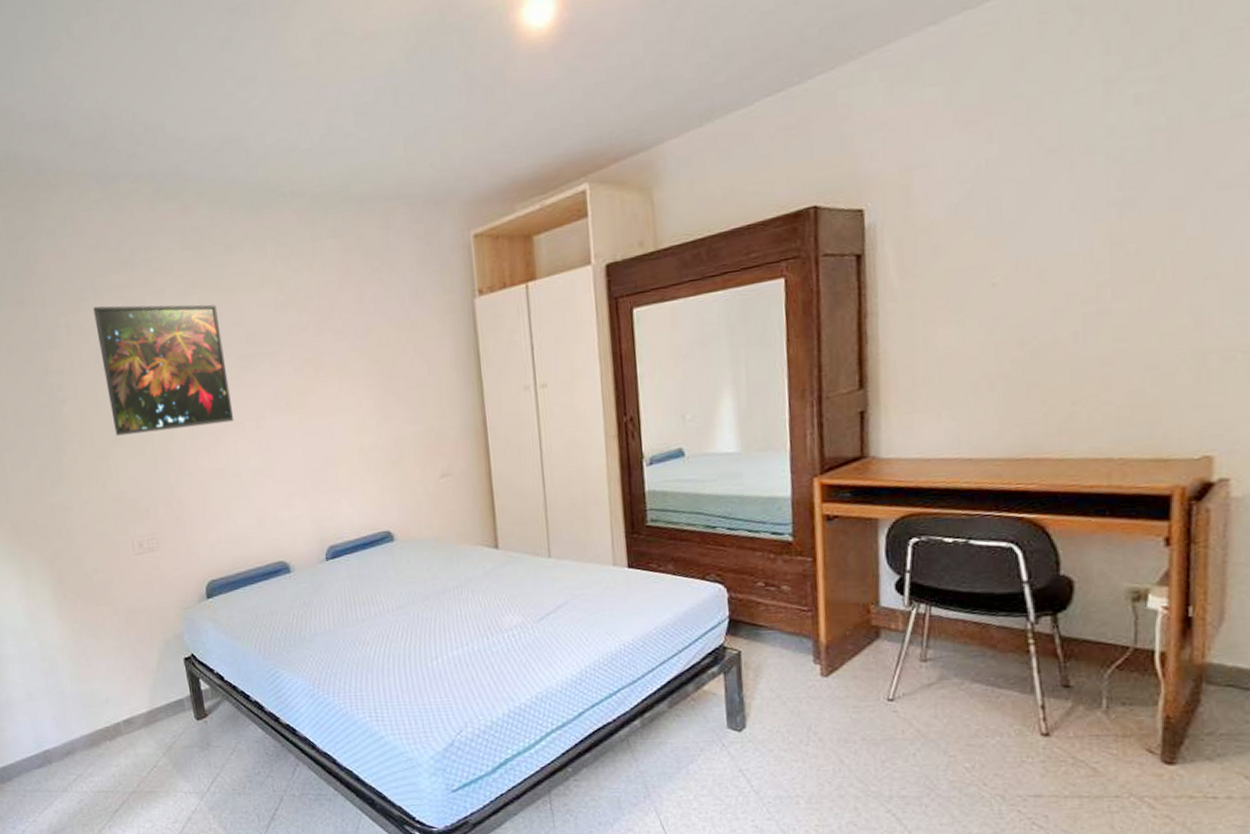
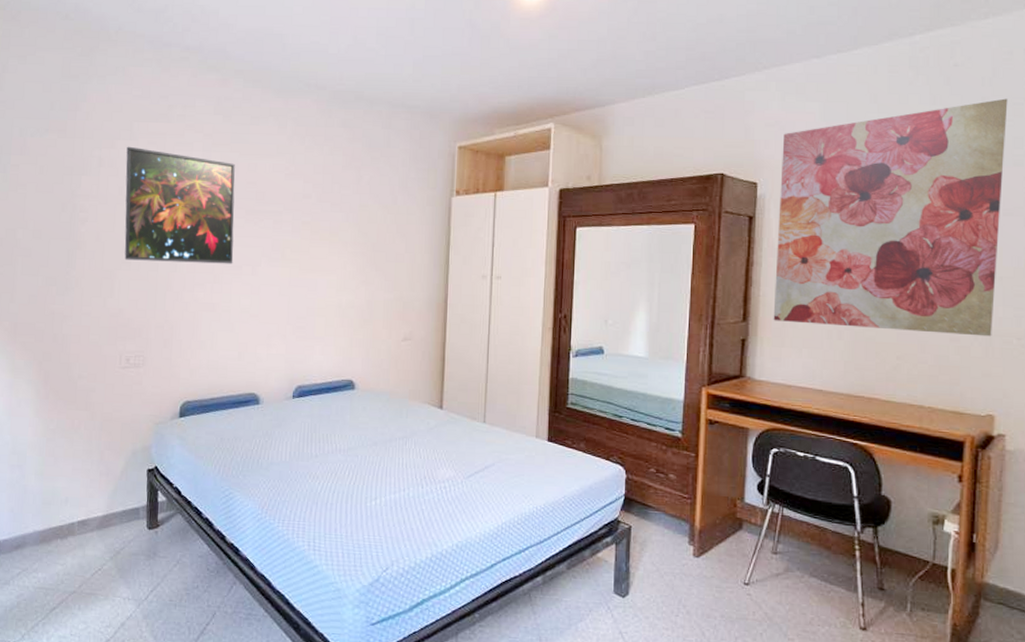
wall art: none [894,24,1219,382] -> present [773,98,1008,337]

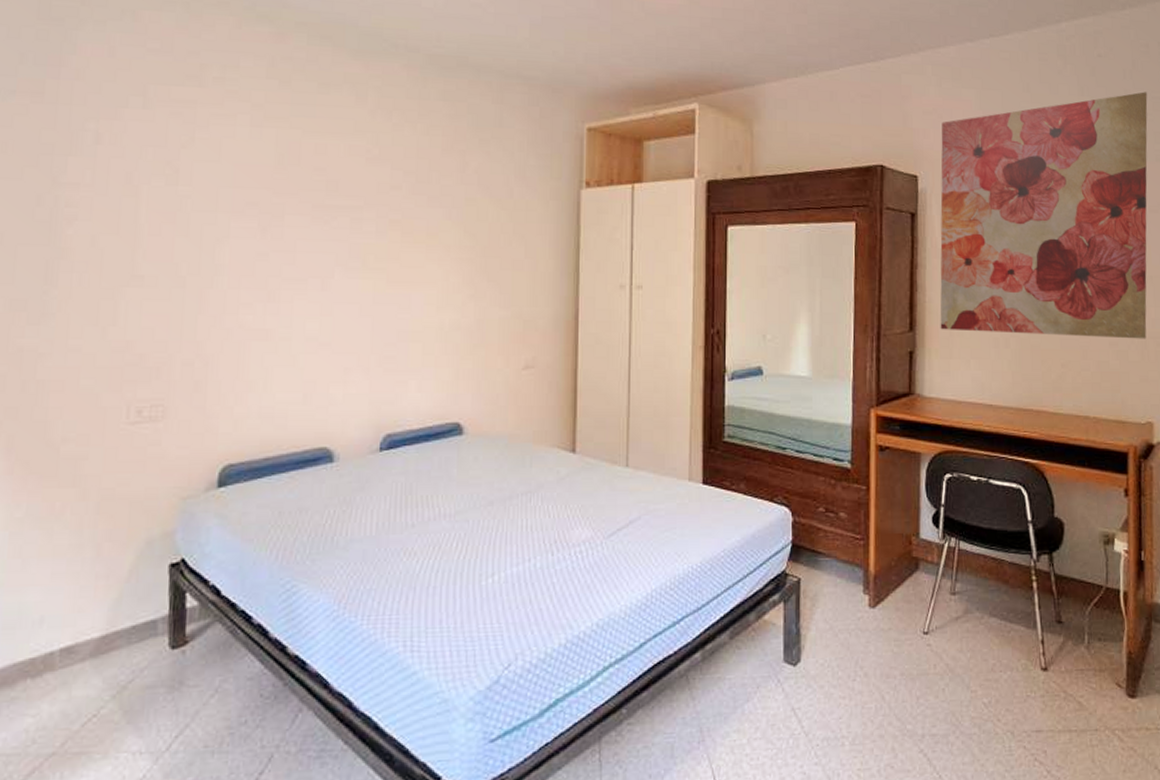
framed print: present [124,146,235,264] -> none [134,117,297,277]

